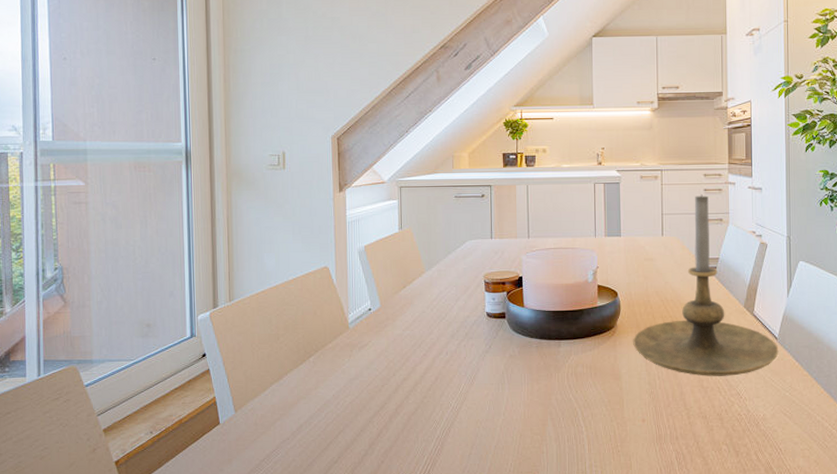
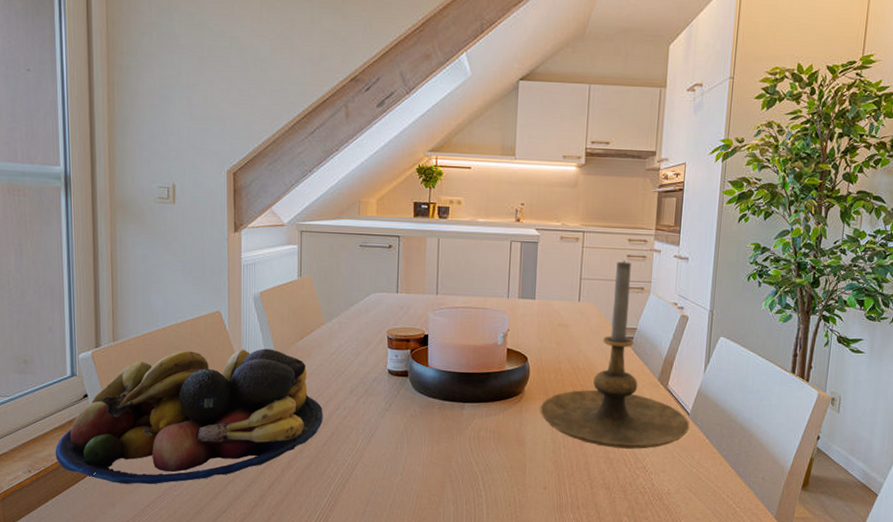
fruit bowl: none [175,299,427,440] -> present [55,348,323,485]

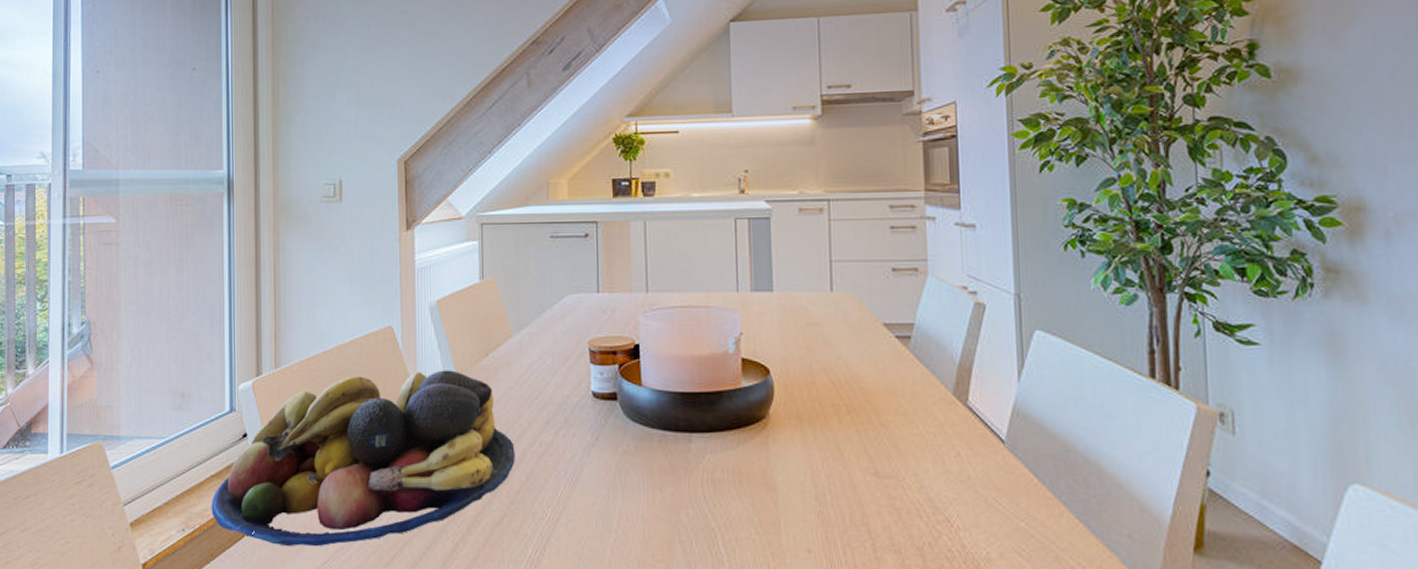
candle holder: present [540,260,690,449] -> none [792,234,1008,494]

